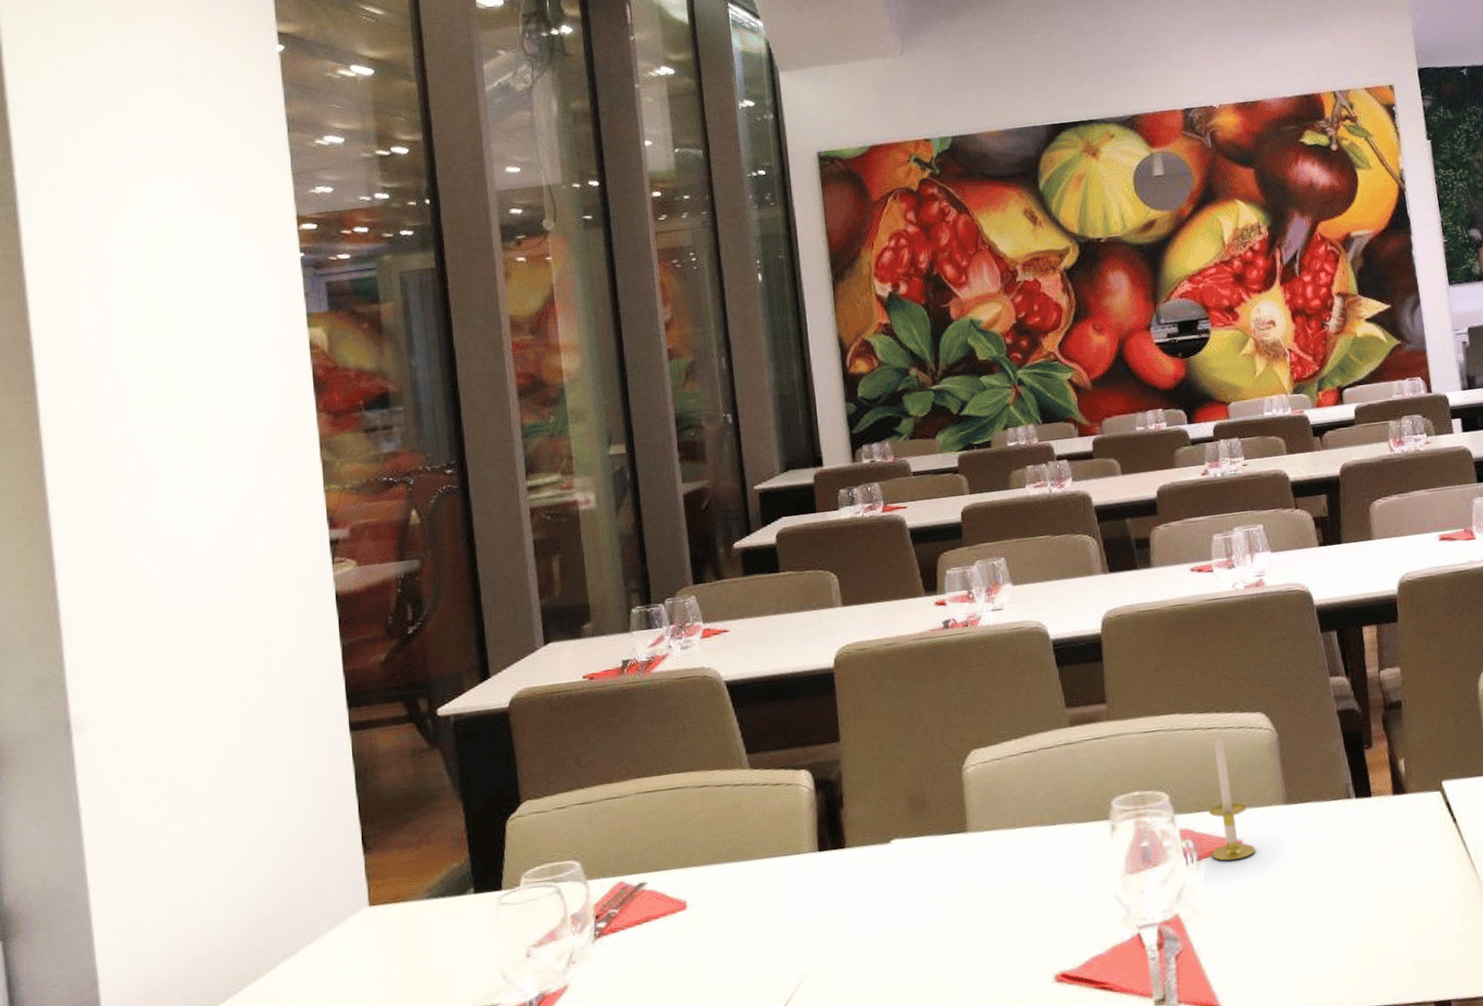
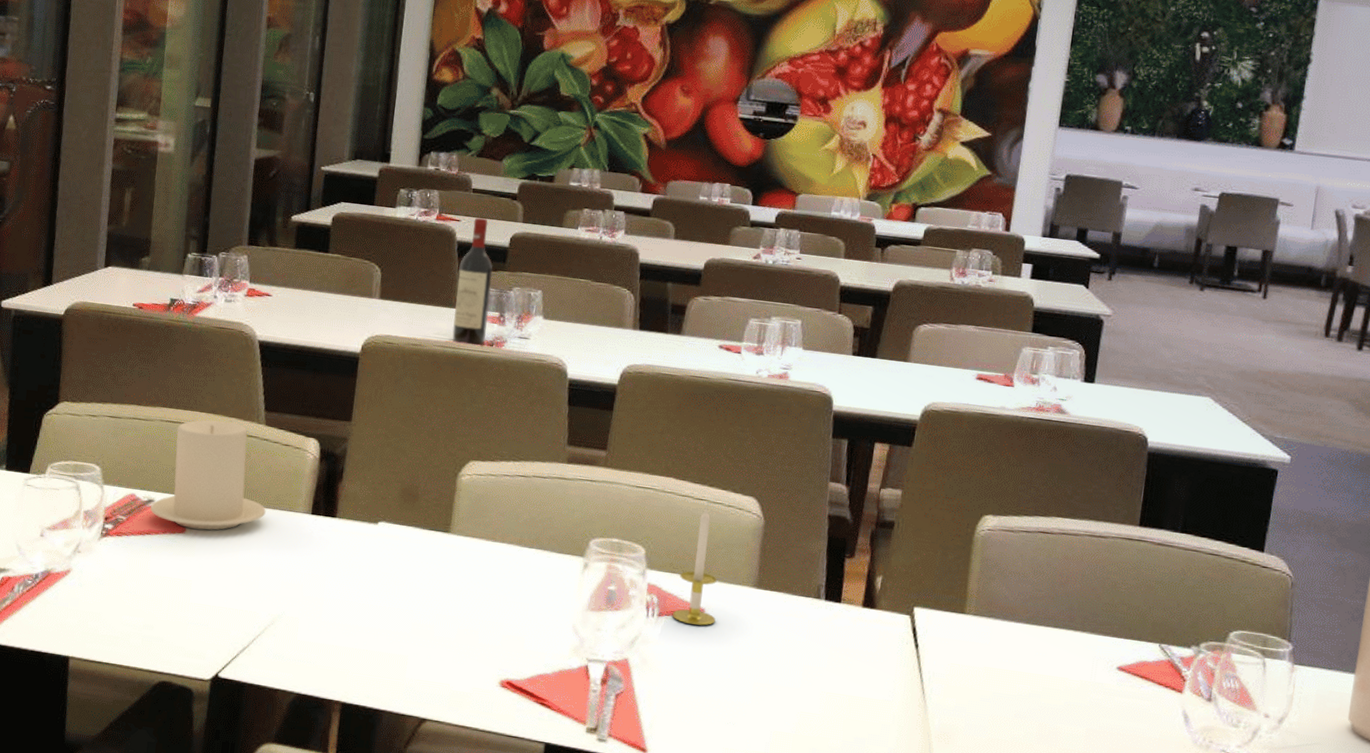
candle: none [643,775,770,903] -> present [150,420,266,530]
wine bottle: none [916,498,959,633] -> present [452,217,494,349]

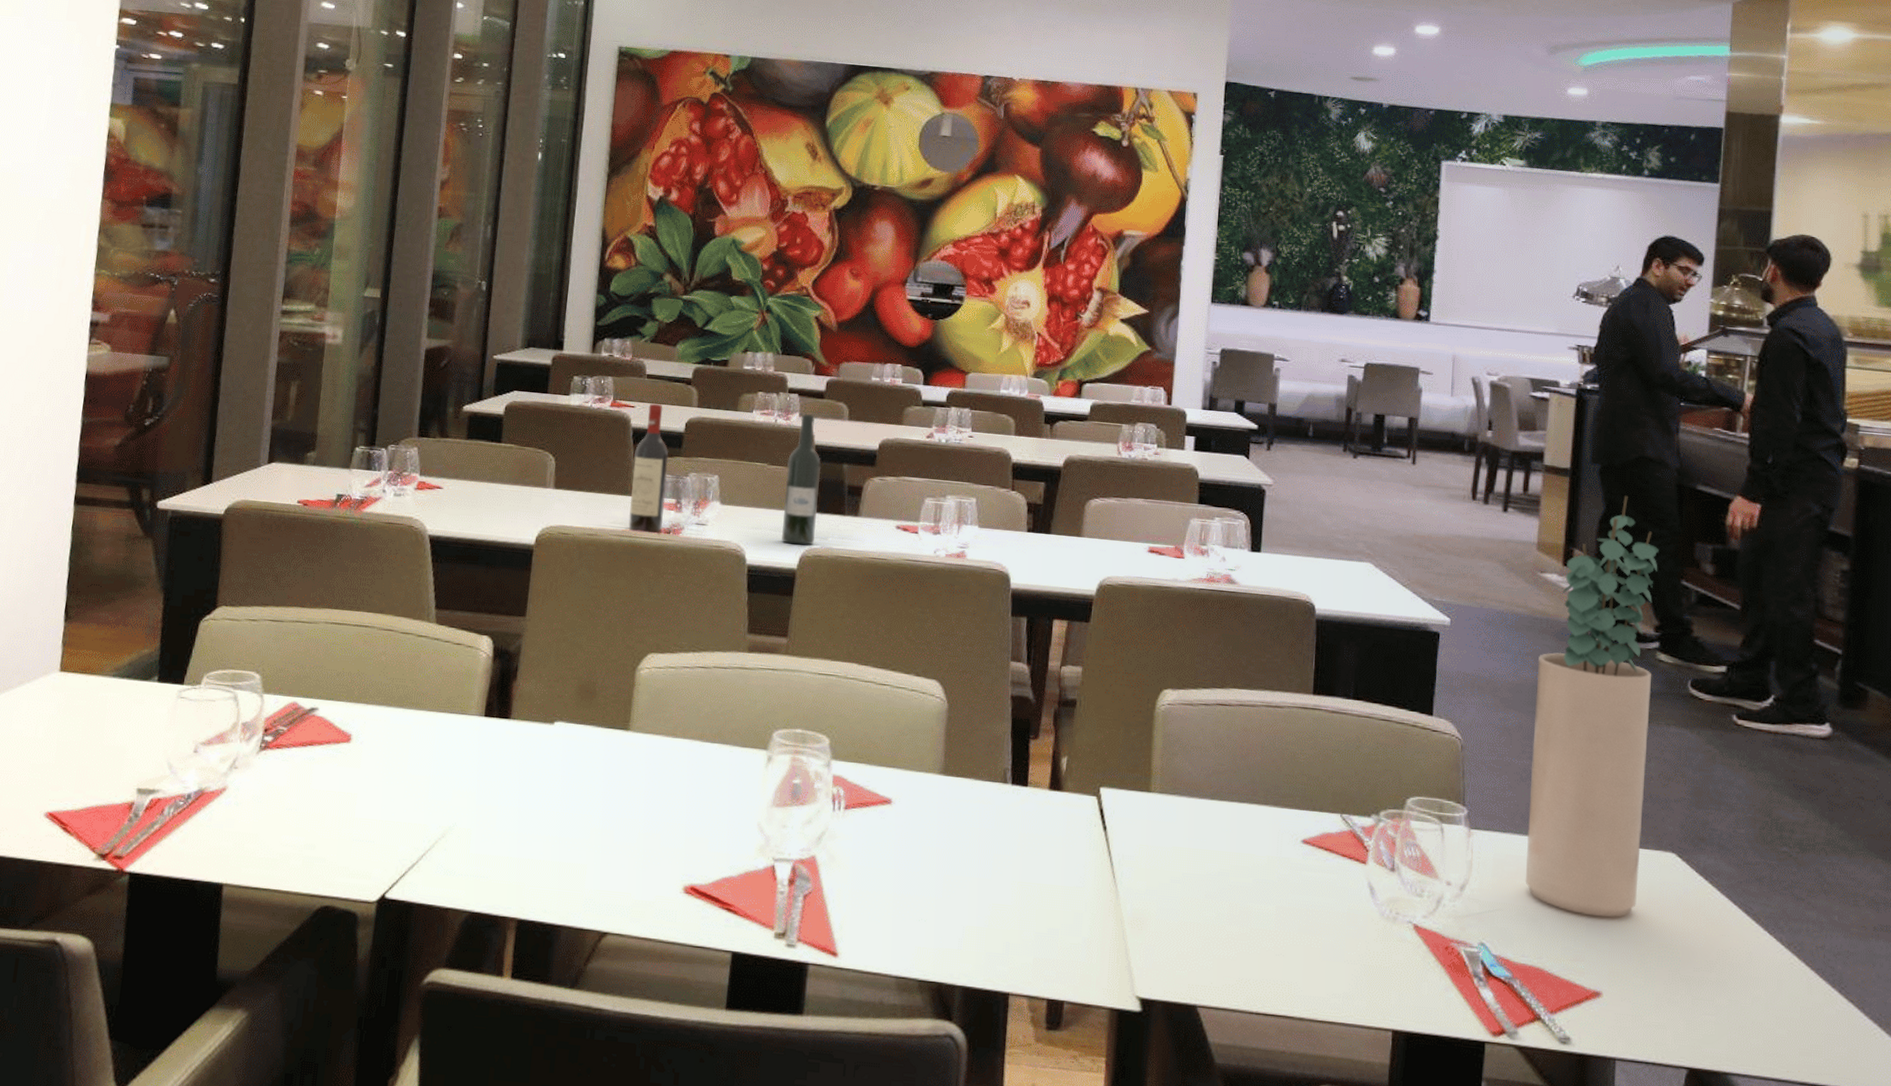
candle: present [150,420,266,530] -> none [313,620,437,738]
wine bottle: none [603,231,646,362] -> present [782,413,822,545]
candle: present [672,505,717,626] -> none [858,690,903,817]

